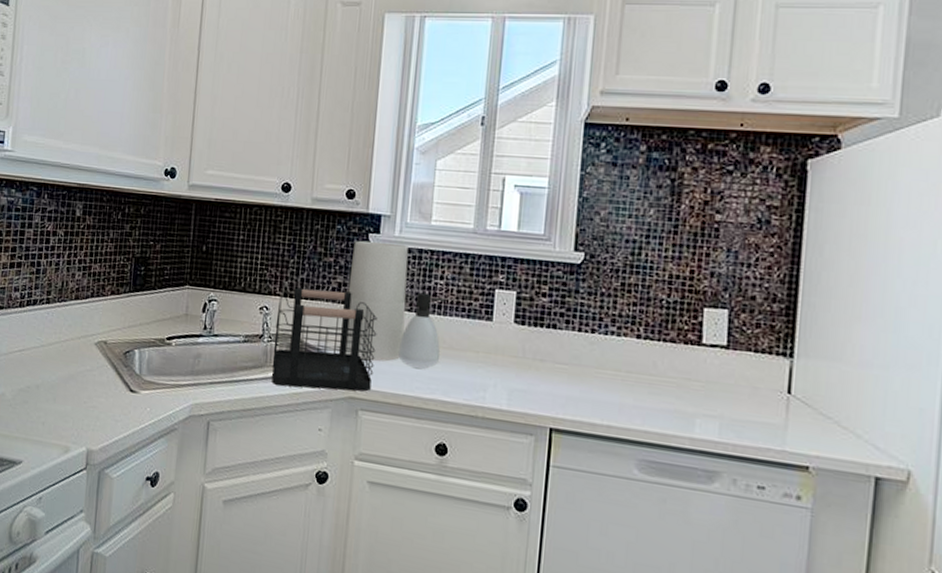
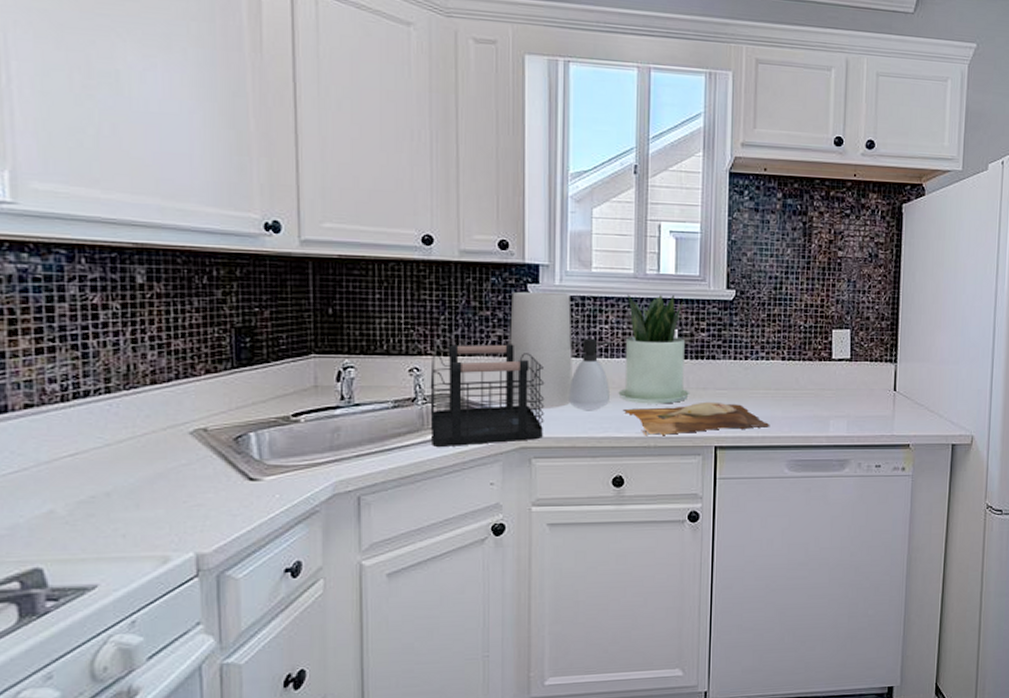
planter: none [448,250,526,373] -> present [618,294,691,404]
cutting board: none [451,371,618,416] -> present [622,401,770,435]

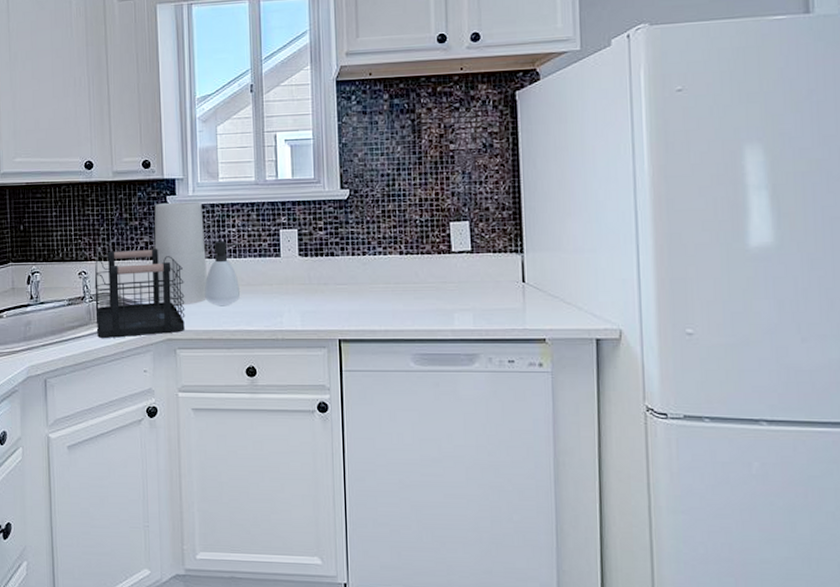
planter: present [618,294,691,404] -> none [247,197,313,300]
cutting board: present [622,401,770,435] -> none [251,296,392,328]

